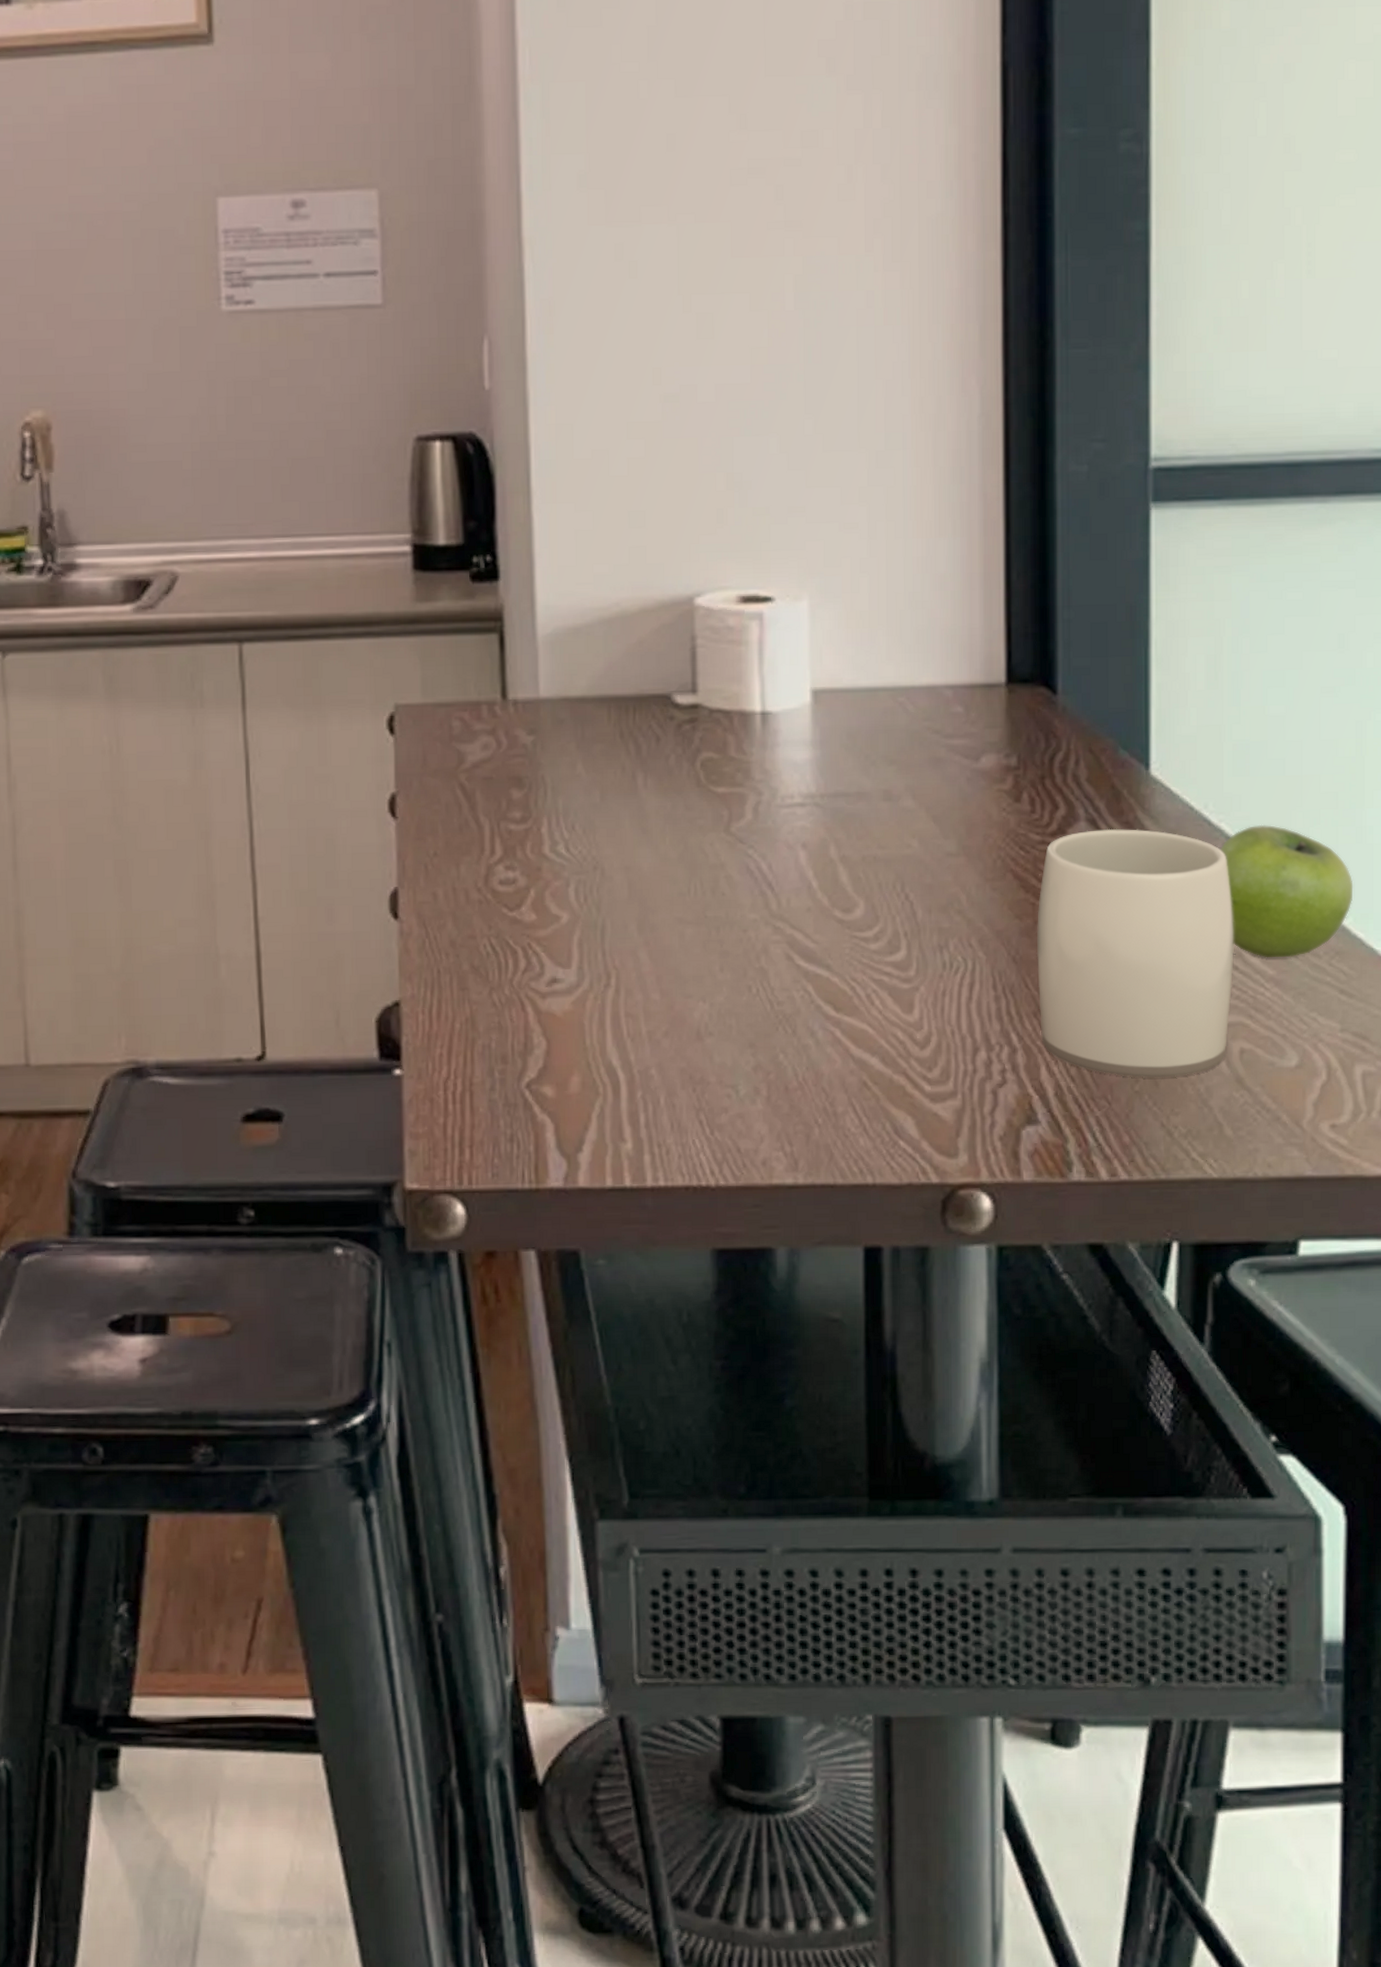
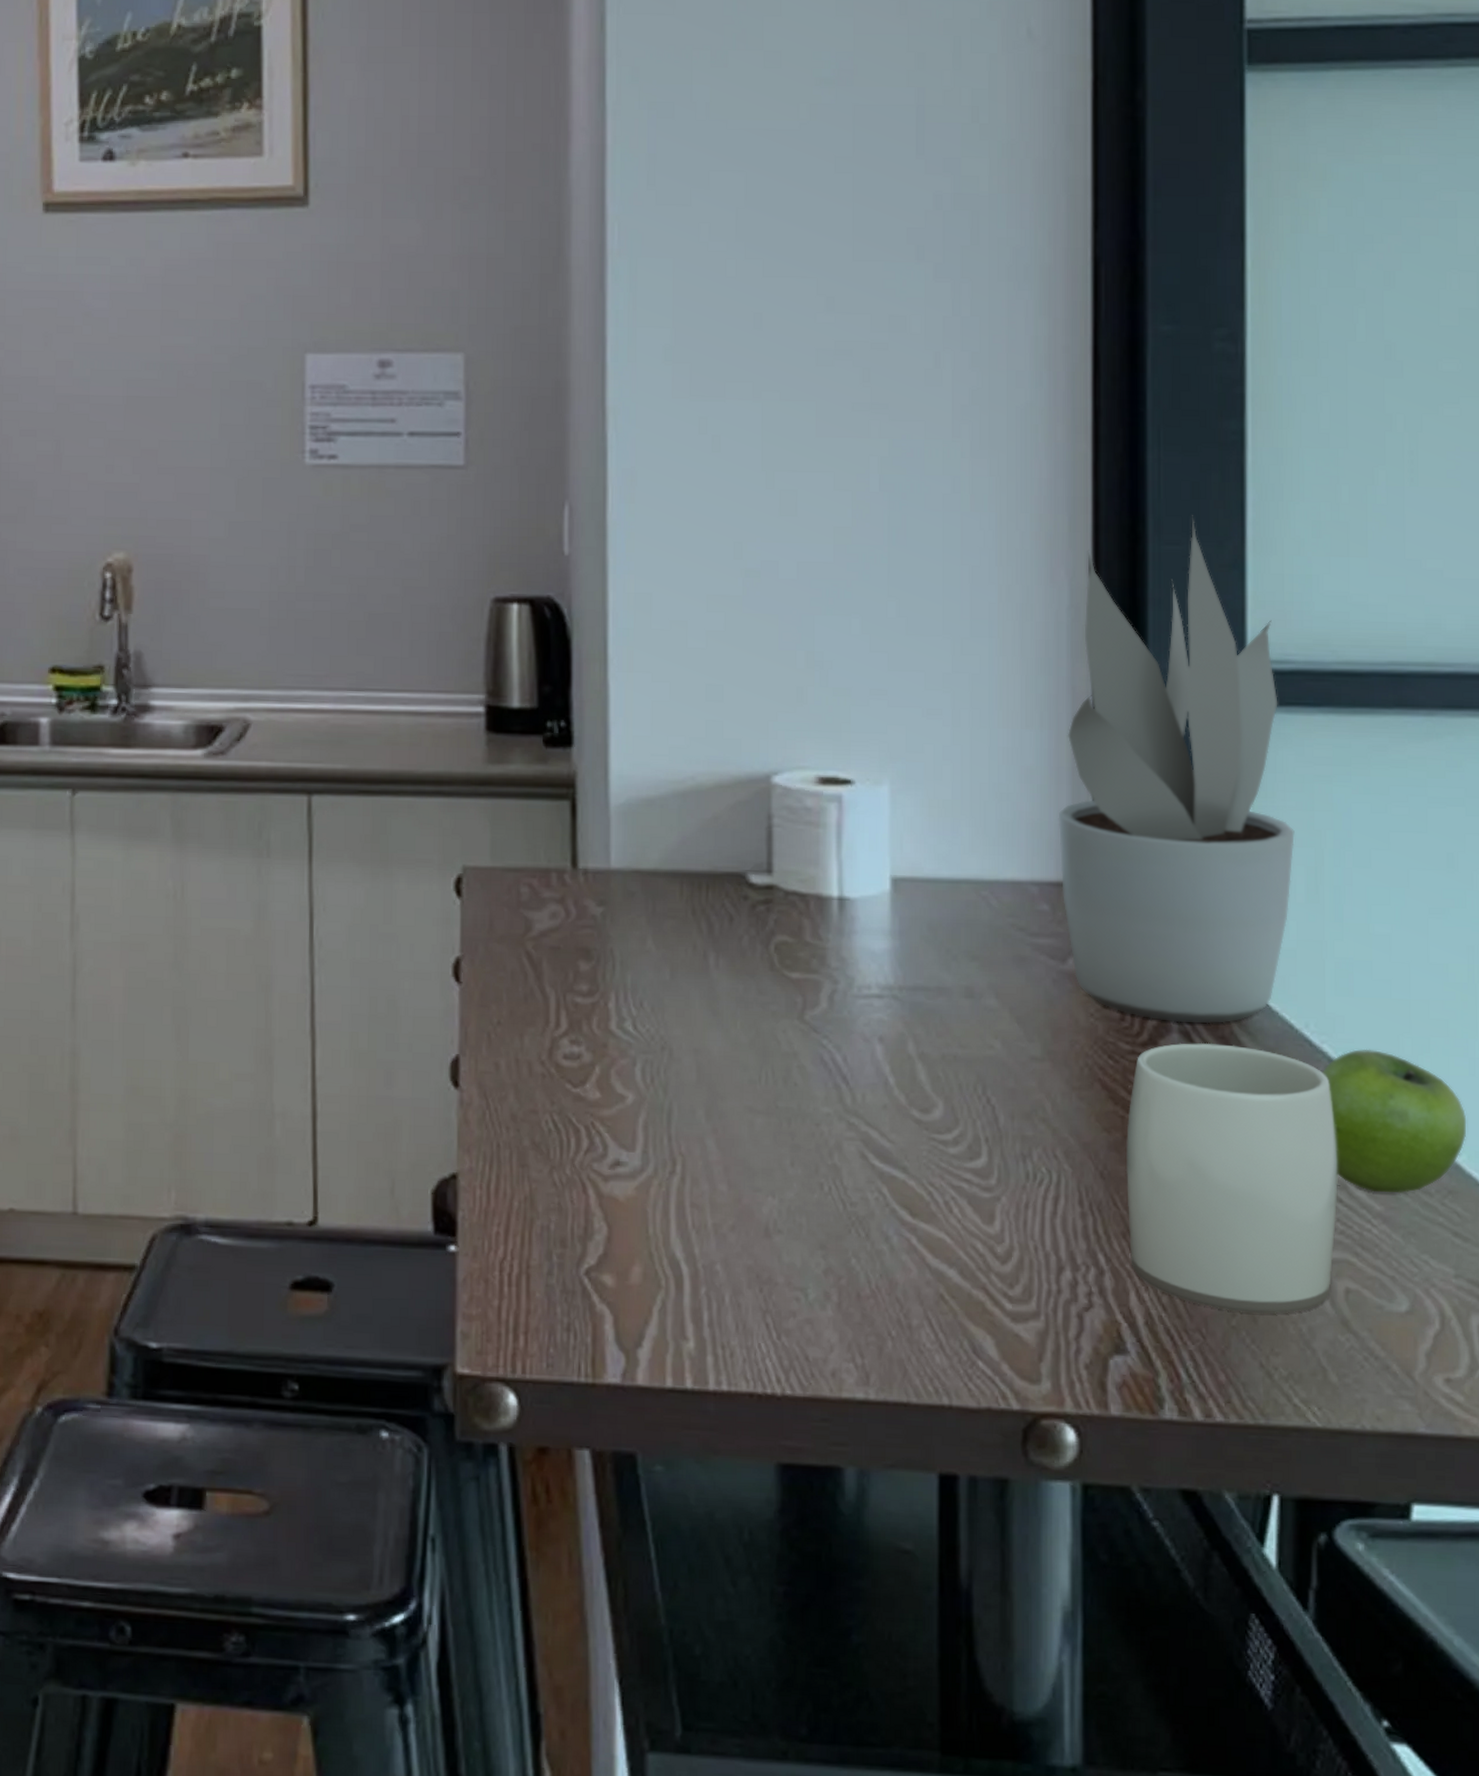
potted plant: none [971,318,1195,812] -> present [1058,515,1295,1024]

